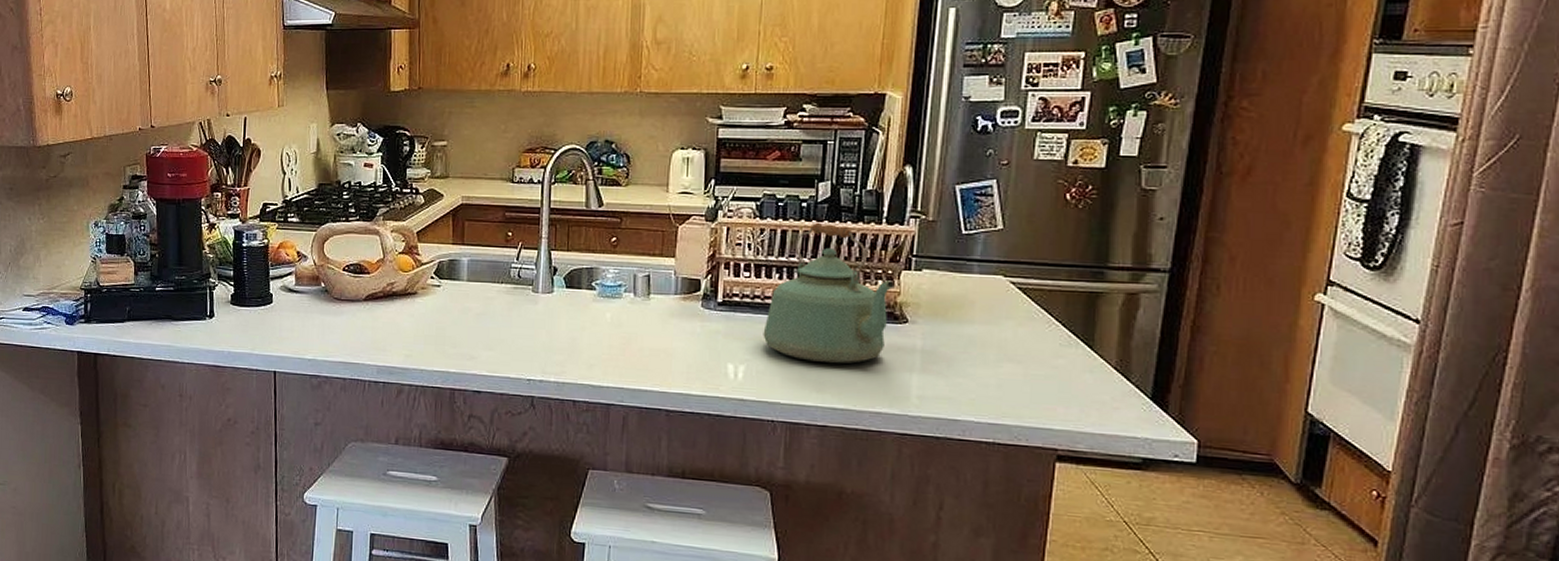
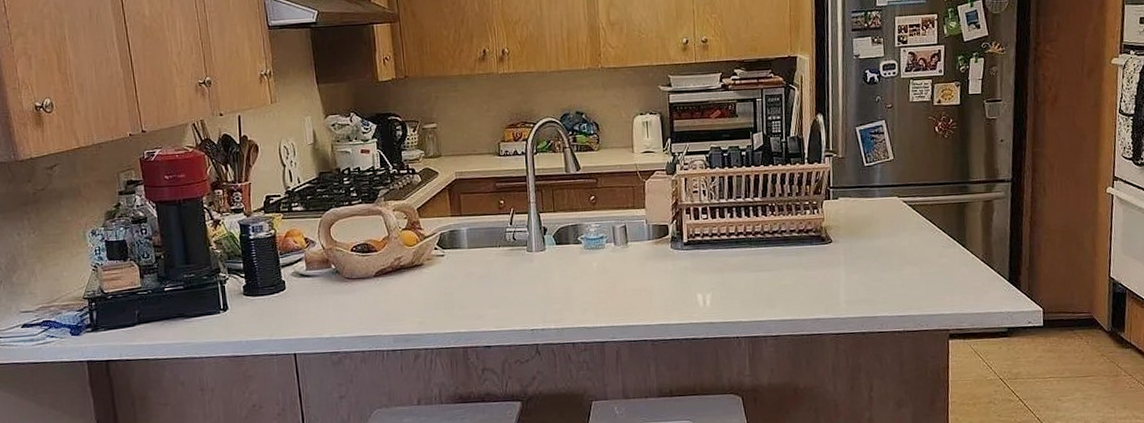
kettle: present [763,222,895,364] -> none [722,167,819,284]

